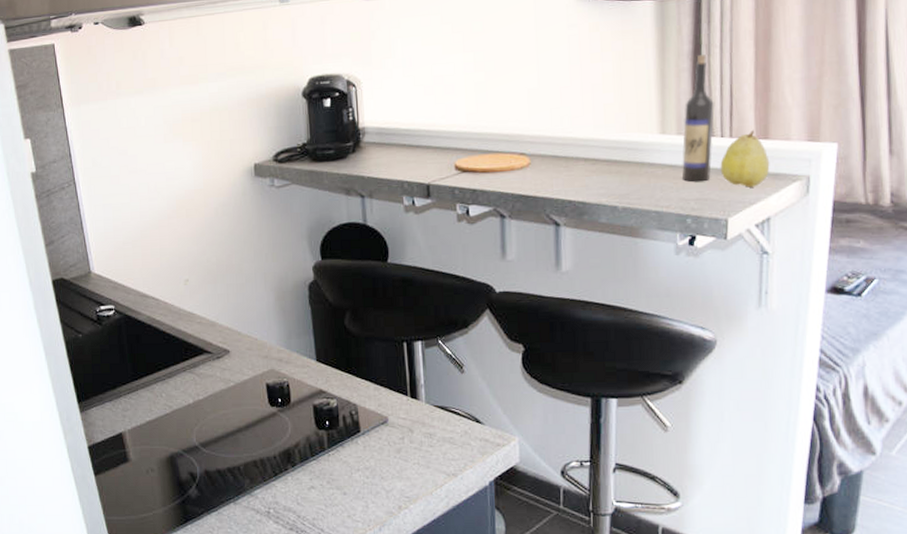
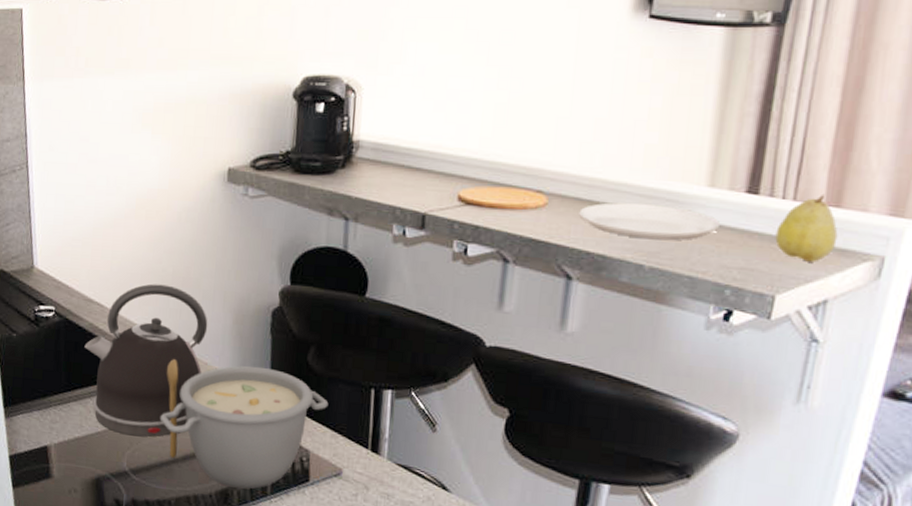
kettle: none [145,273,254,413] -> present [84,283,208,437]
cooking pot: none [221,335,368,447] -> present [160,359,329,490]
plate: none [558,154,675,184] -> present [579,202,721,241]
wine bottle: present [682,55,714,181] -> none [728,99,780,248]

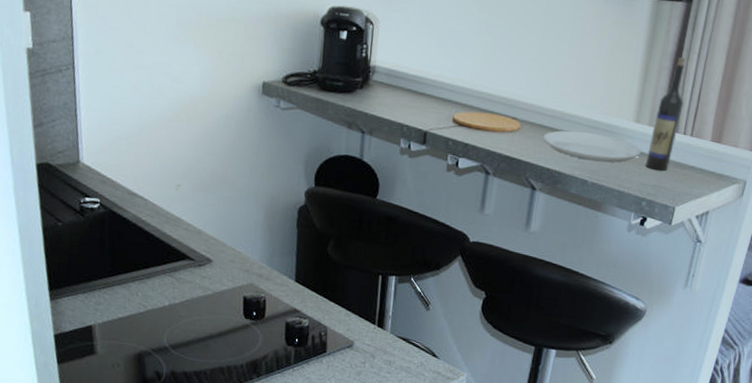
kettle: present [84,283,208,437] -> none [128,181,243,316]
cooking pot: present [160,359,329,490] -> none [197,248,344,360]
wine bottle: none [728,99,780,248] -> present [646,57,686,171]
fruit: present [775,193,838,262] -> none [677,132,718,183]

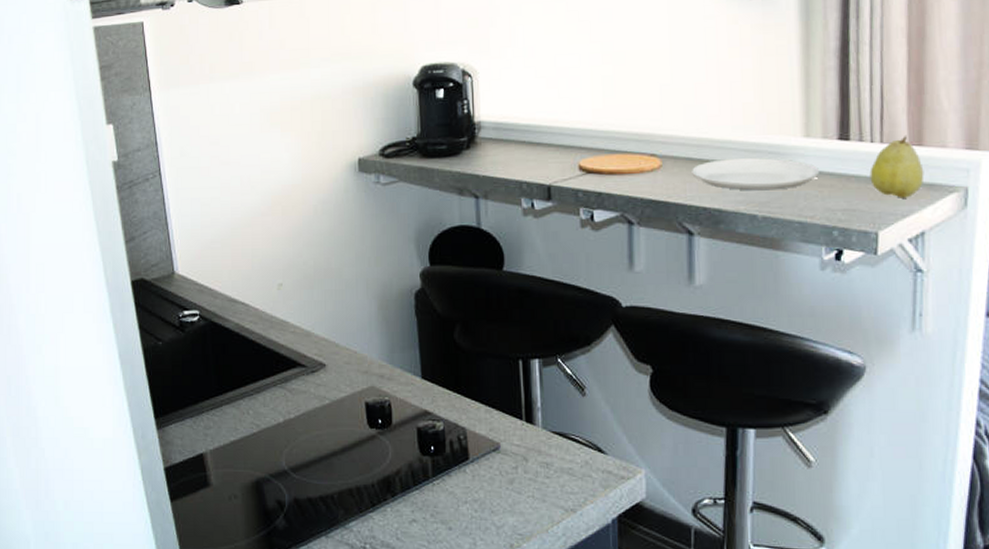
wine bottle: present [646,57,686,171] -> none [828,52,864,190]
fruit: none [677,132,718,183] -> present [869,134,924,198]

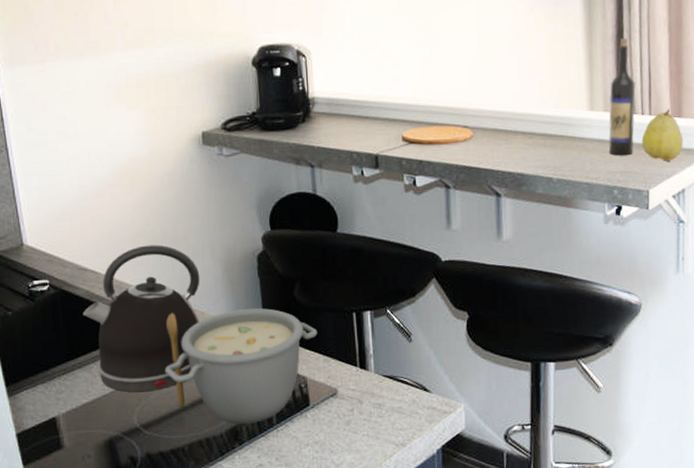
kettle: none [232,278,354,433] -> present [83,245,200,393]
cooking pot: none [314,349,479,474] -> present [164,308,318,424]
plate: present [692,158,820,191] -> none [498,128,603,157]
wine bottle: none [828,52,864,190] -> present [608,38,636,155]

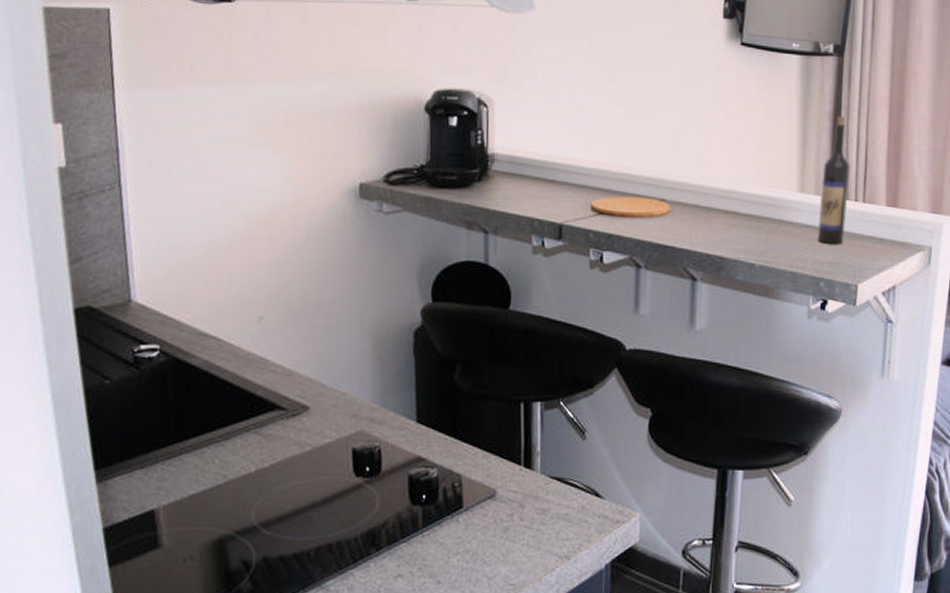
kettle: present [83,245,200,393] -> none [198,311,345,484]
cooking pot: present [164,308,318,424] -> none [293,391,478,526]
fruit: present [641,108,684,161] -> none [853,196,898,254]

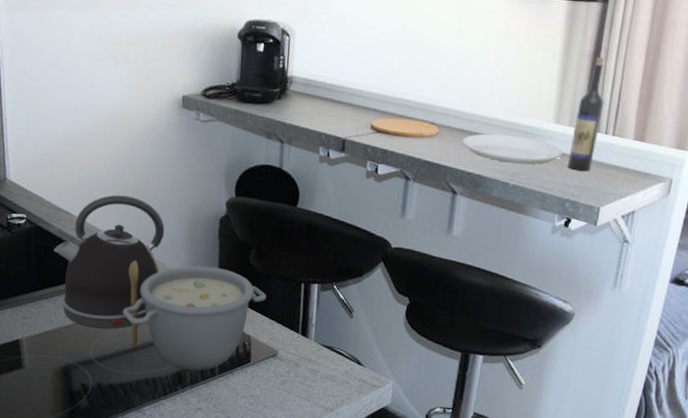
kettle: none [198,311,345,484] -> present [54,194,165,329]
cooking pot: none [293,391,478,526] -> present [122,260,267,371]
plate: none [698,208,812,241] -> present [462,133,563,165]

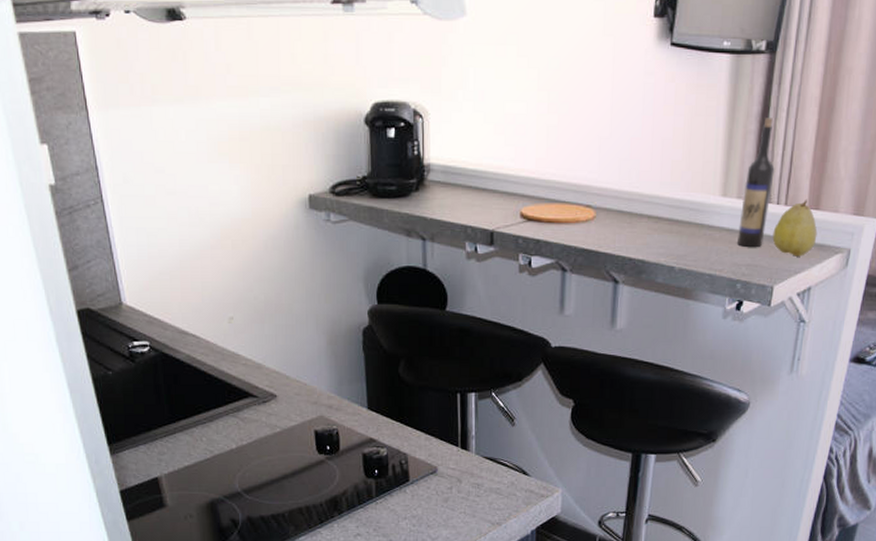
kettle: present [54,194,165,329] -> none [184,312,304,459]
cooking pot: present [122,260,267,371] -> none [266,382,421,495]
plate: present [462,133,563,165] -> none [622,213,732,245]
fruit: none [600,131,642,183] -> present [772,199,818,257]

